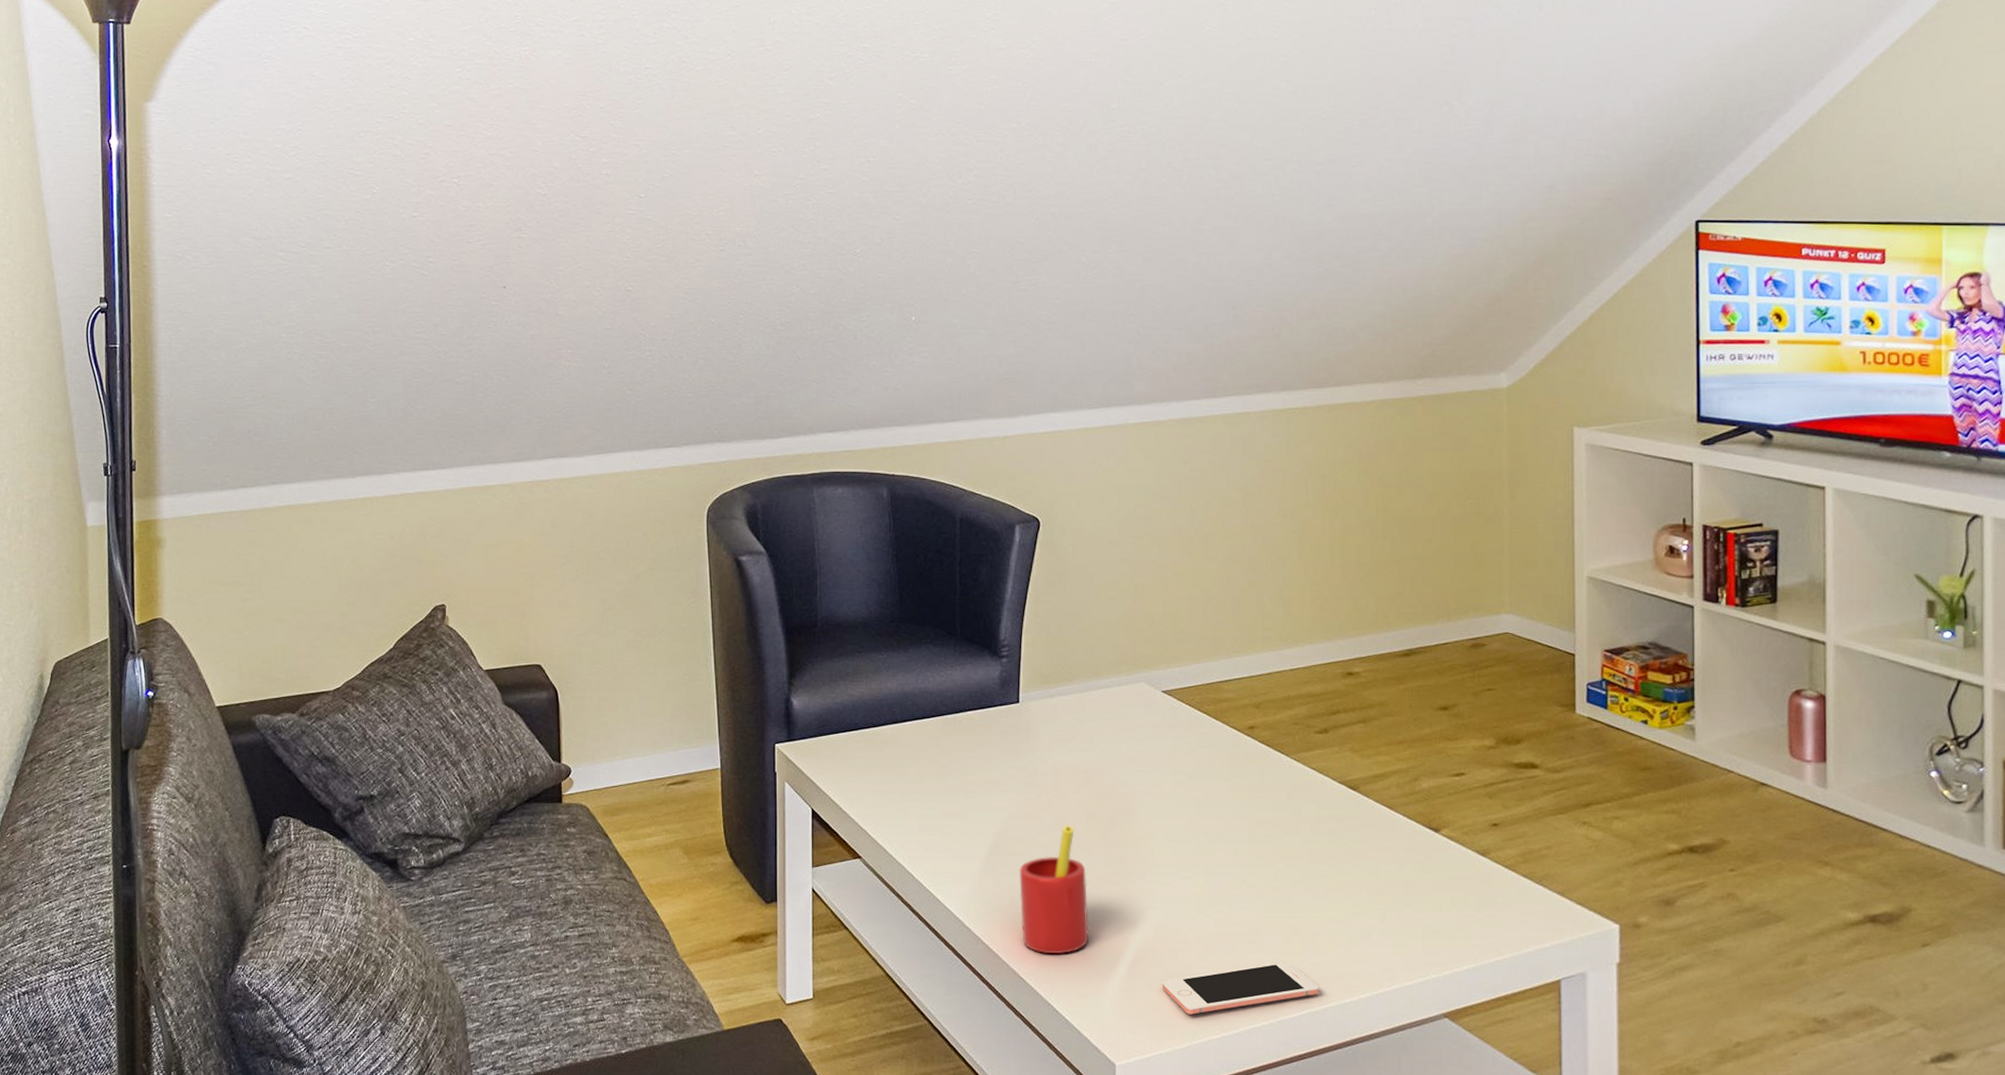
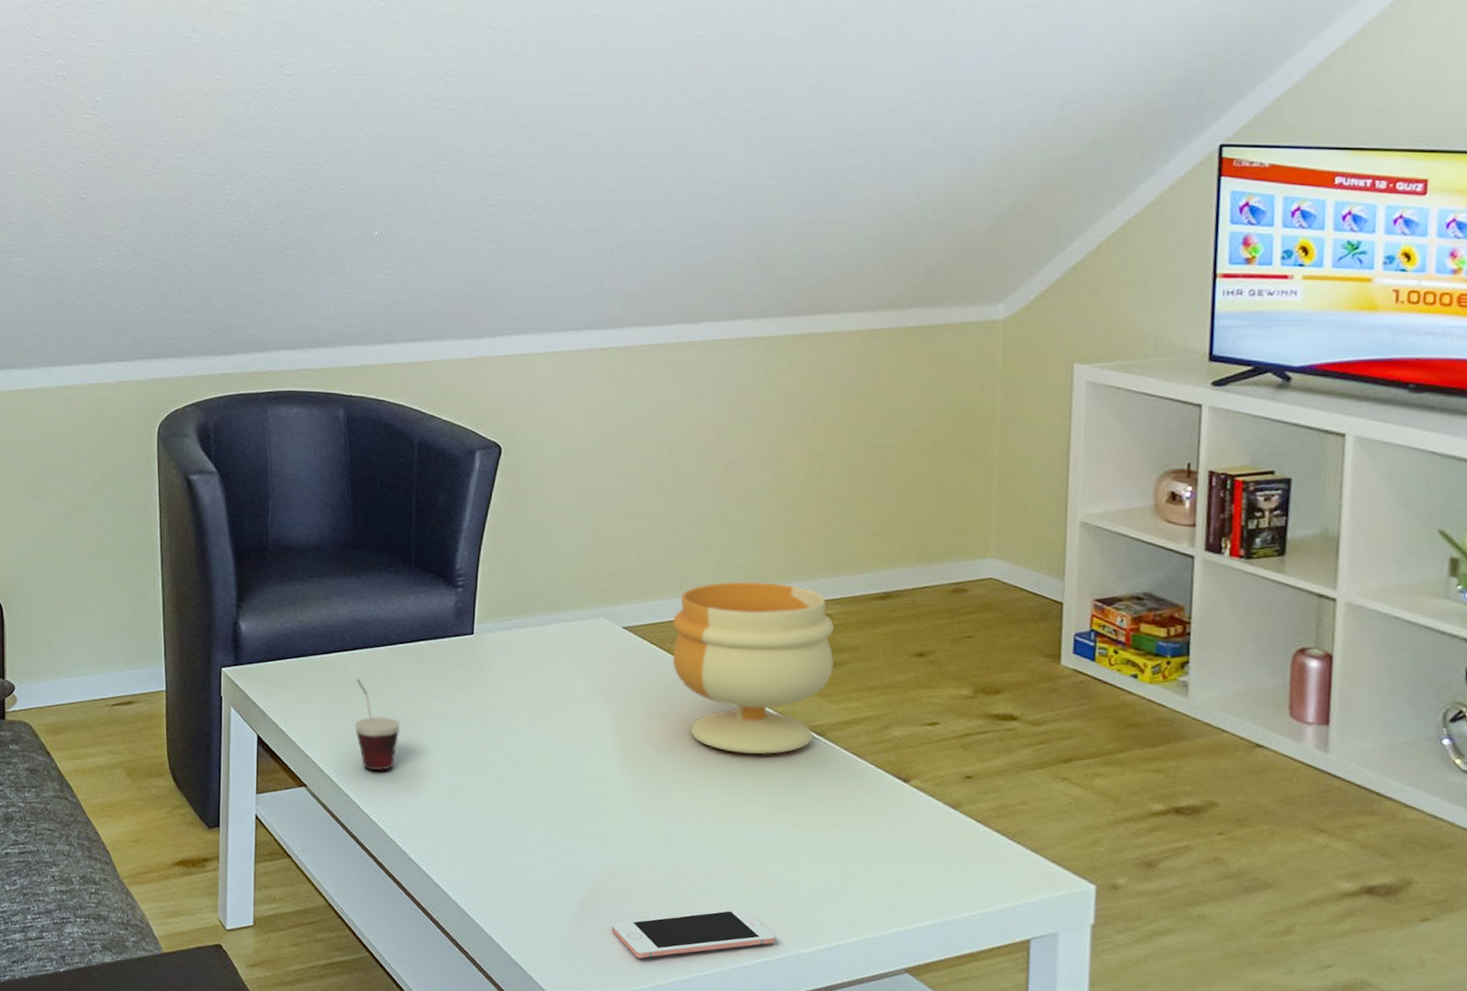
cup: none [906,750,951,840] -> present [354,678,400,771]
straw: present [1019,826,1089,955] -> none [467,761,538,892]
footed bowl: none [1210,643,1364,811] -> present [672,581,834,755]

